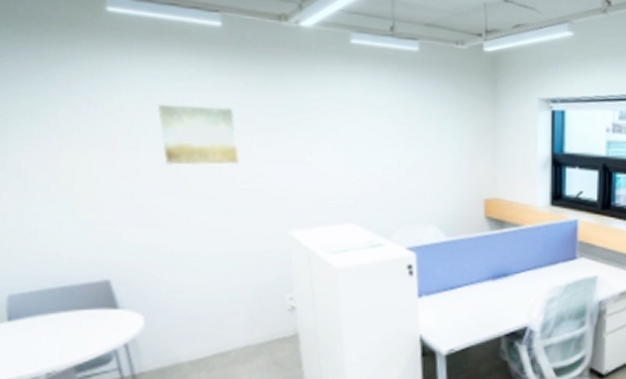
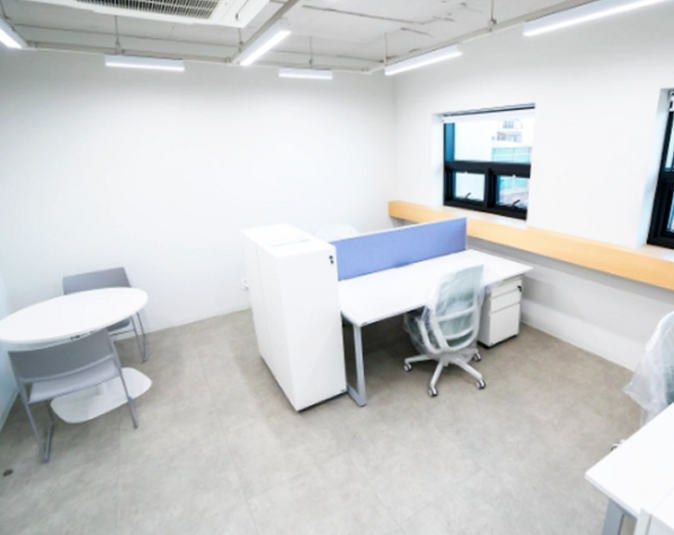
wall art: present [158,104,239,166] -> none [146,135,203,181]

